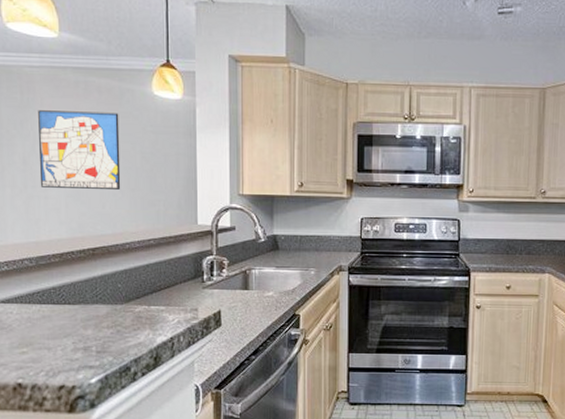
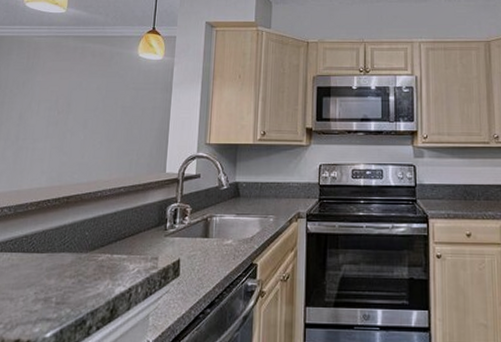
wall art: present [38,110,121,189] -> none [30,72,107,141]

